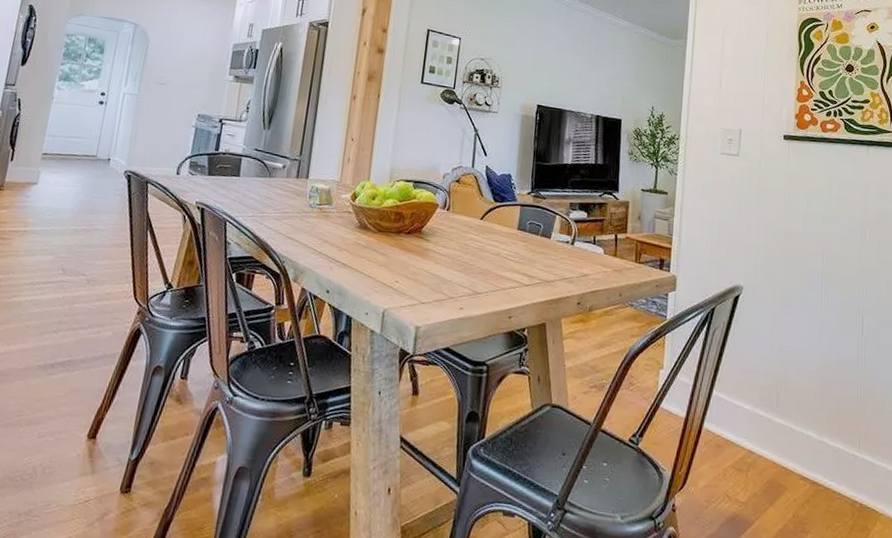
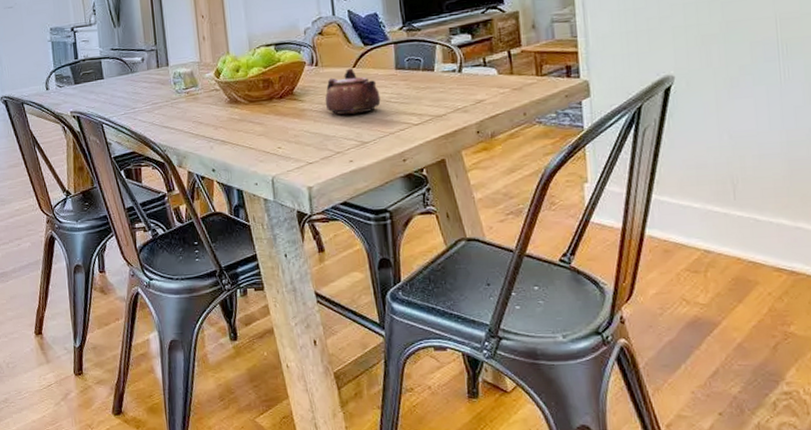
teapot: none [448,219,500,265] -> present [325,68,381,115]

